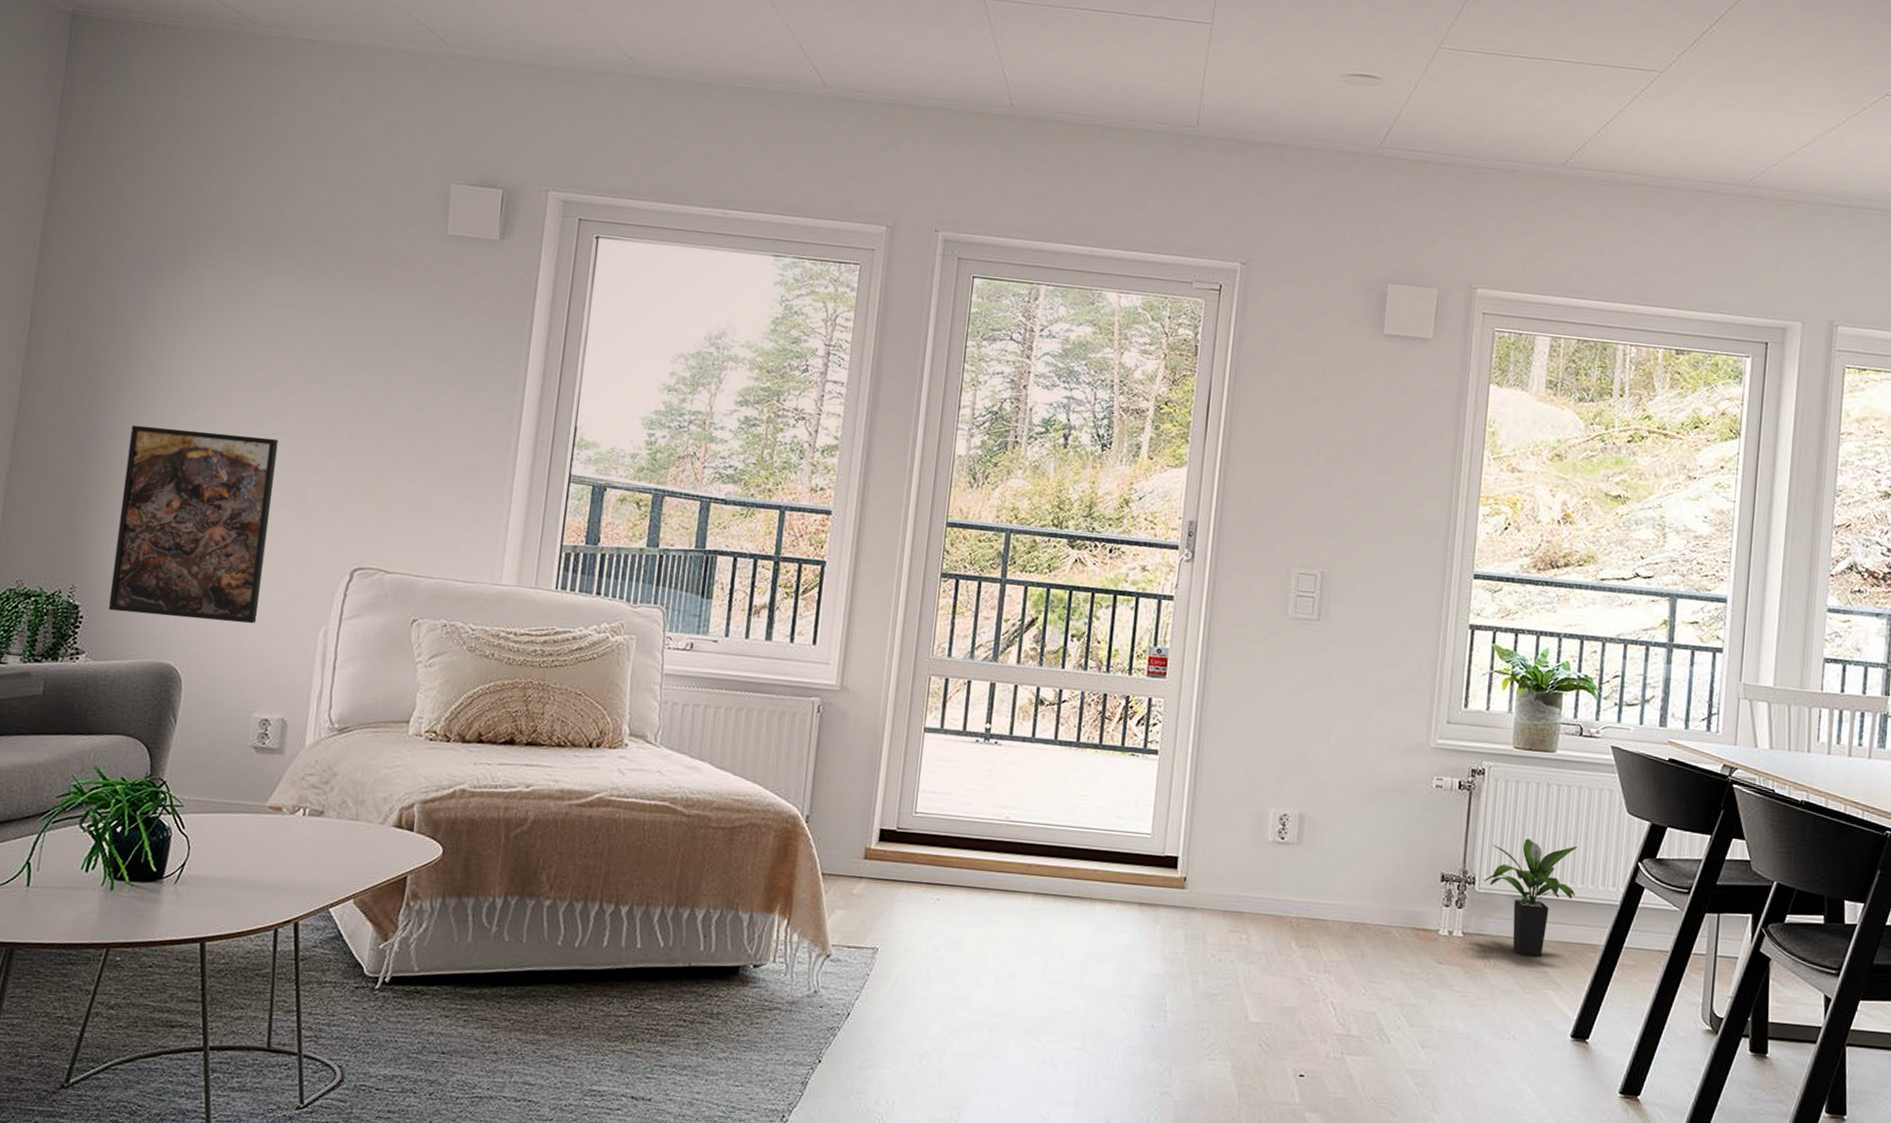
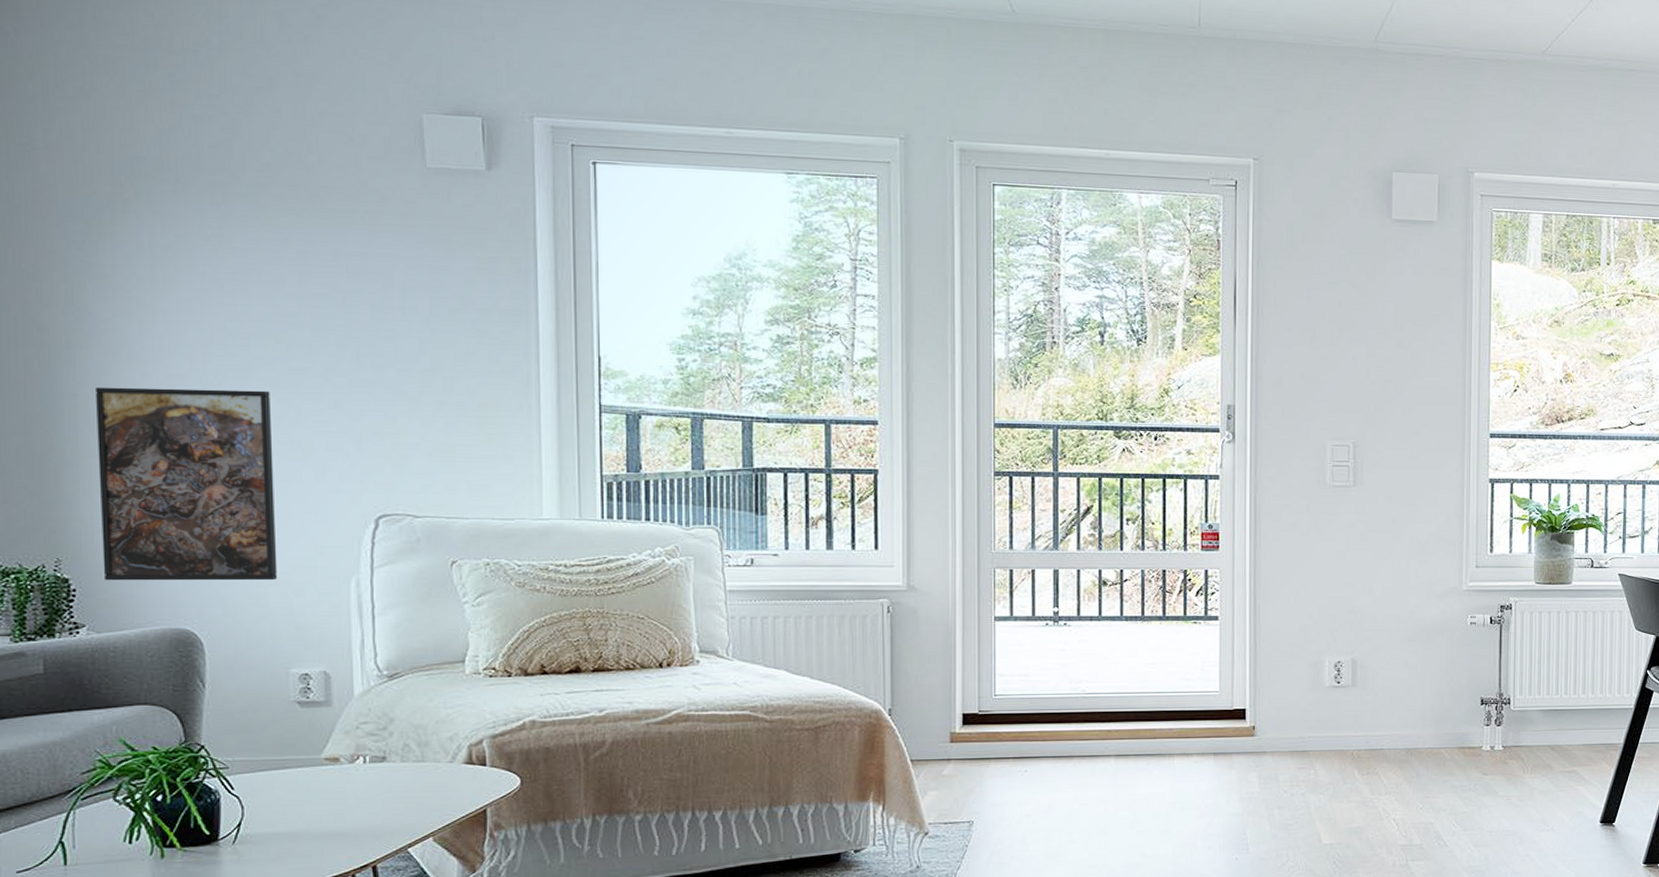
potted plant: present [1484,838,1577,957] -> none [1518,660,1597,759]

